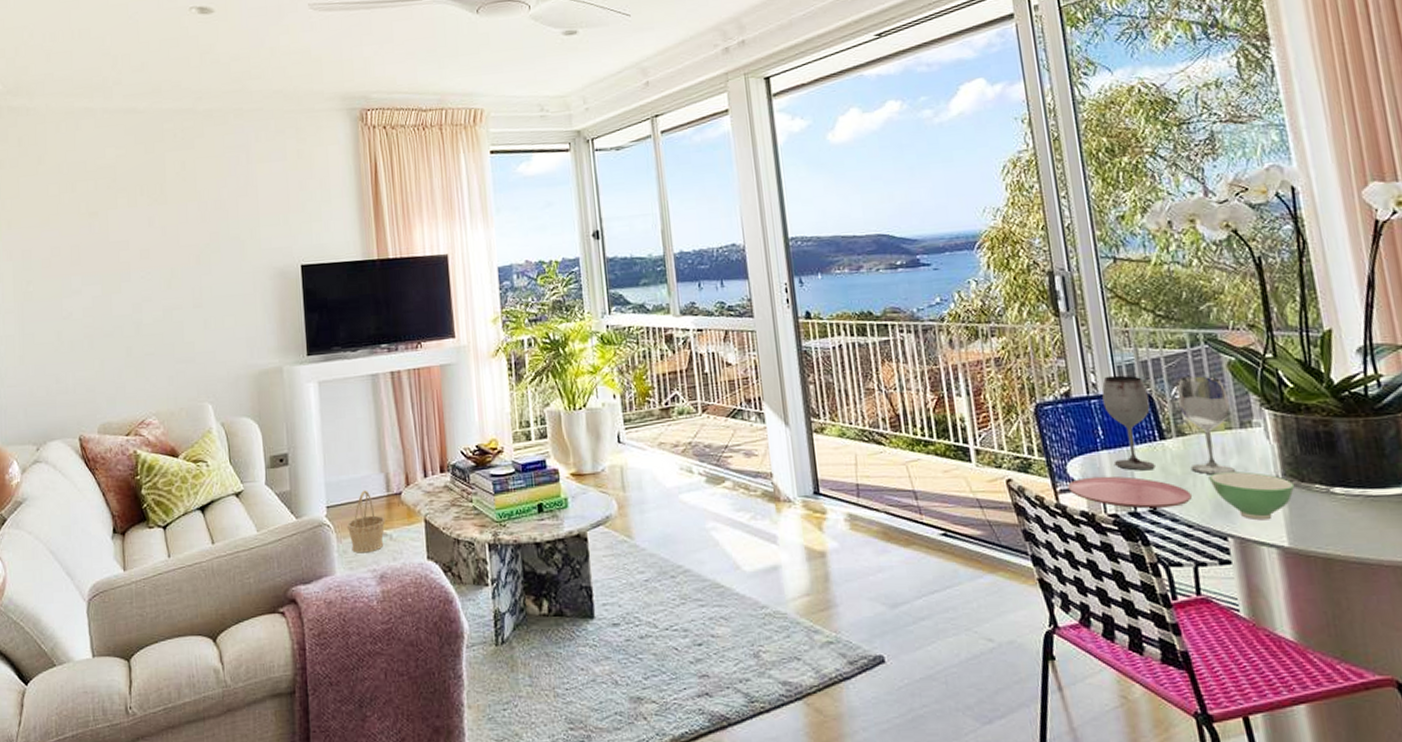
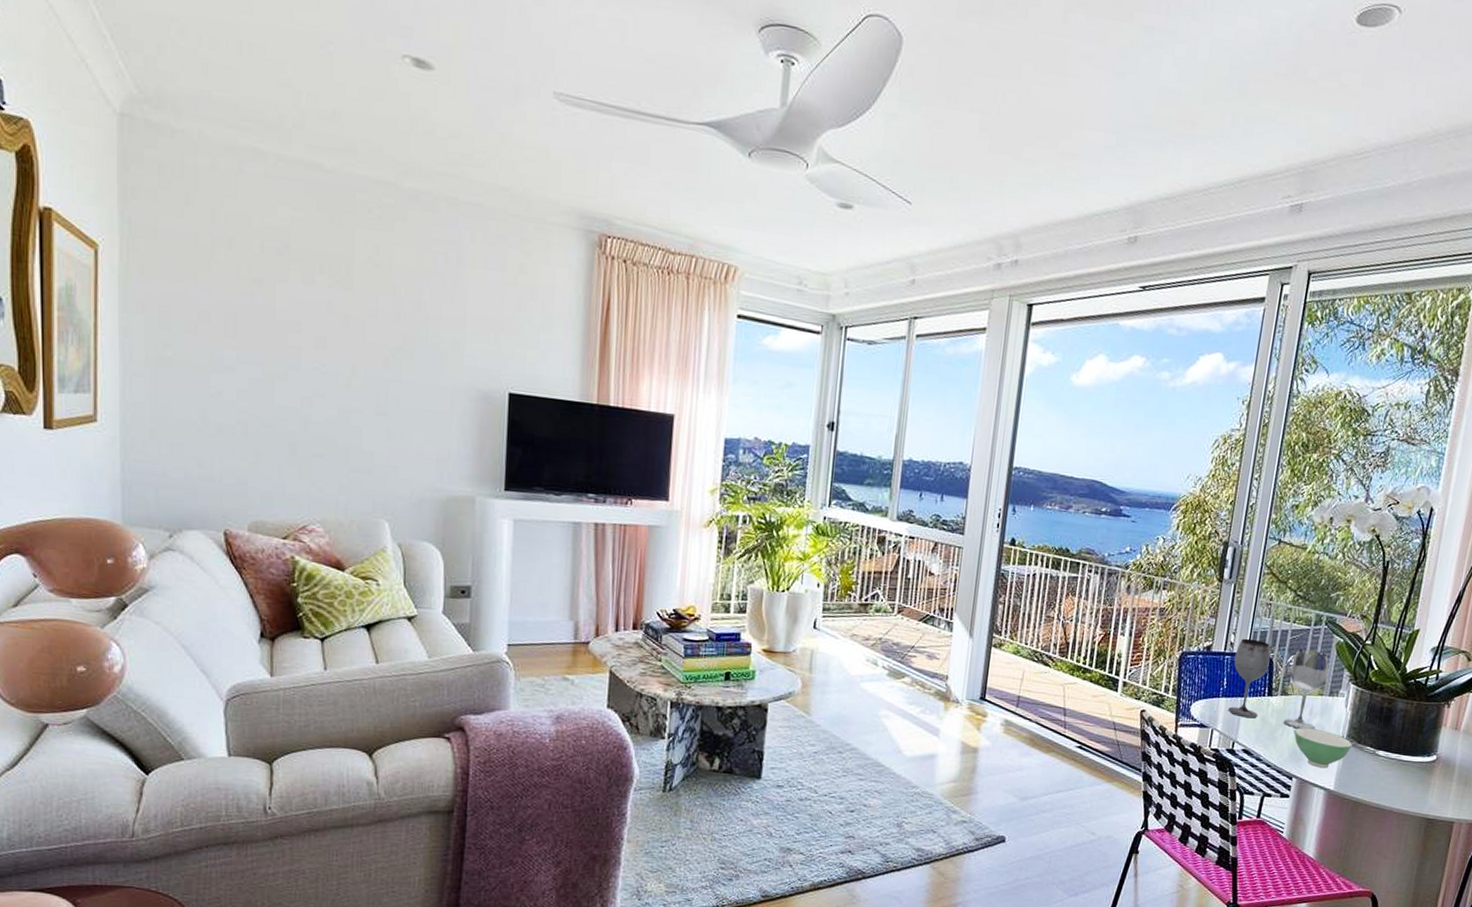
basket: present [346,490,385,554] -> none [526,634,569,694]
plate: present [1067,476,1192,509] -> none [1187,717,1277,750]

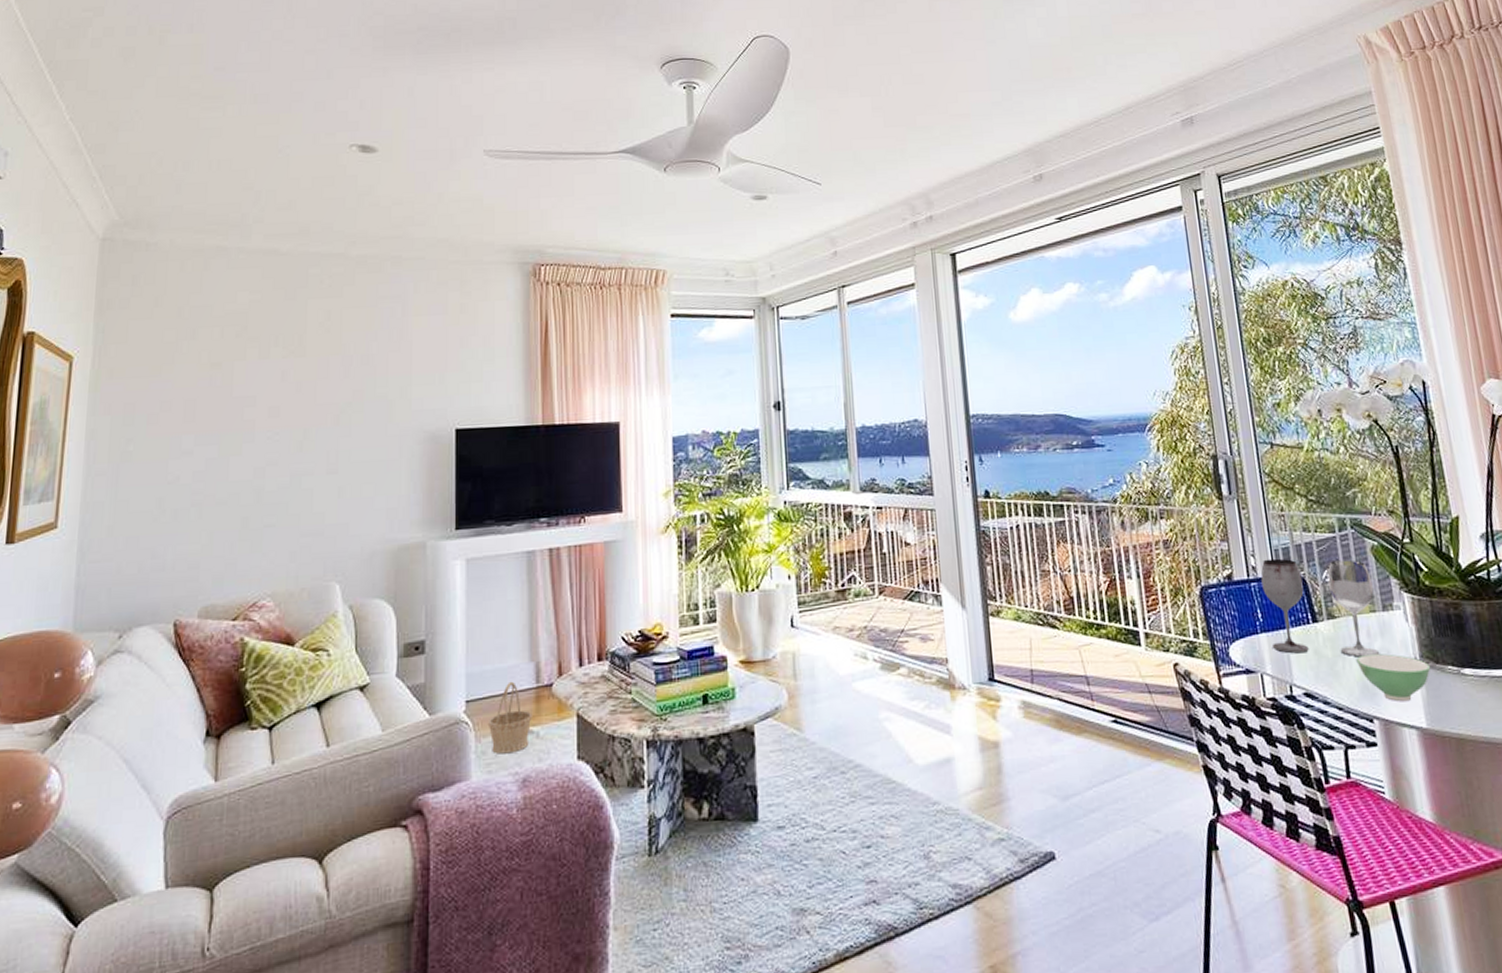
basket: none [526,634,569,694] -> present [487,681,532,754]

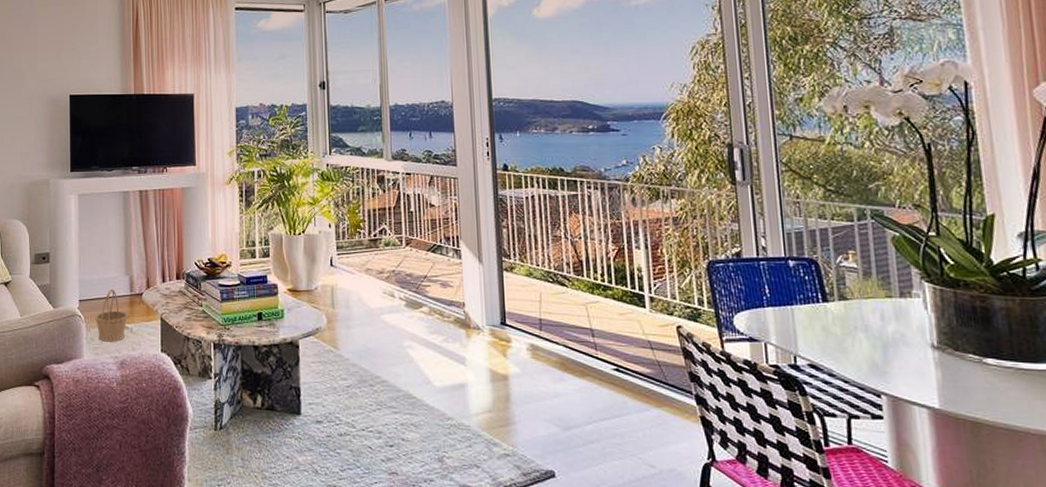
wineglass: present [1260,558,1380,657] -> none [771,241,894,338]
bowl: present [1356,654,1431,702] -> none [867,336,949,383]

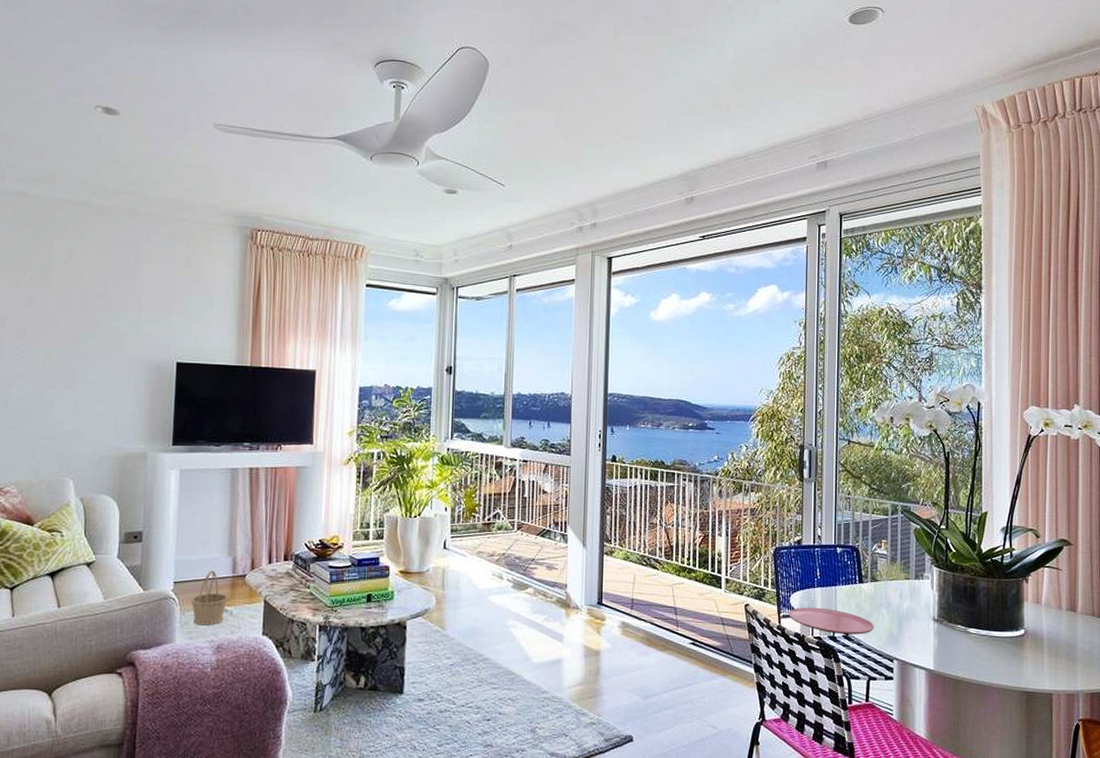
plate: none [733,330,849,364] -> present [789,607,874,635]

